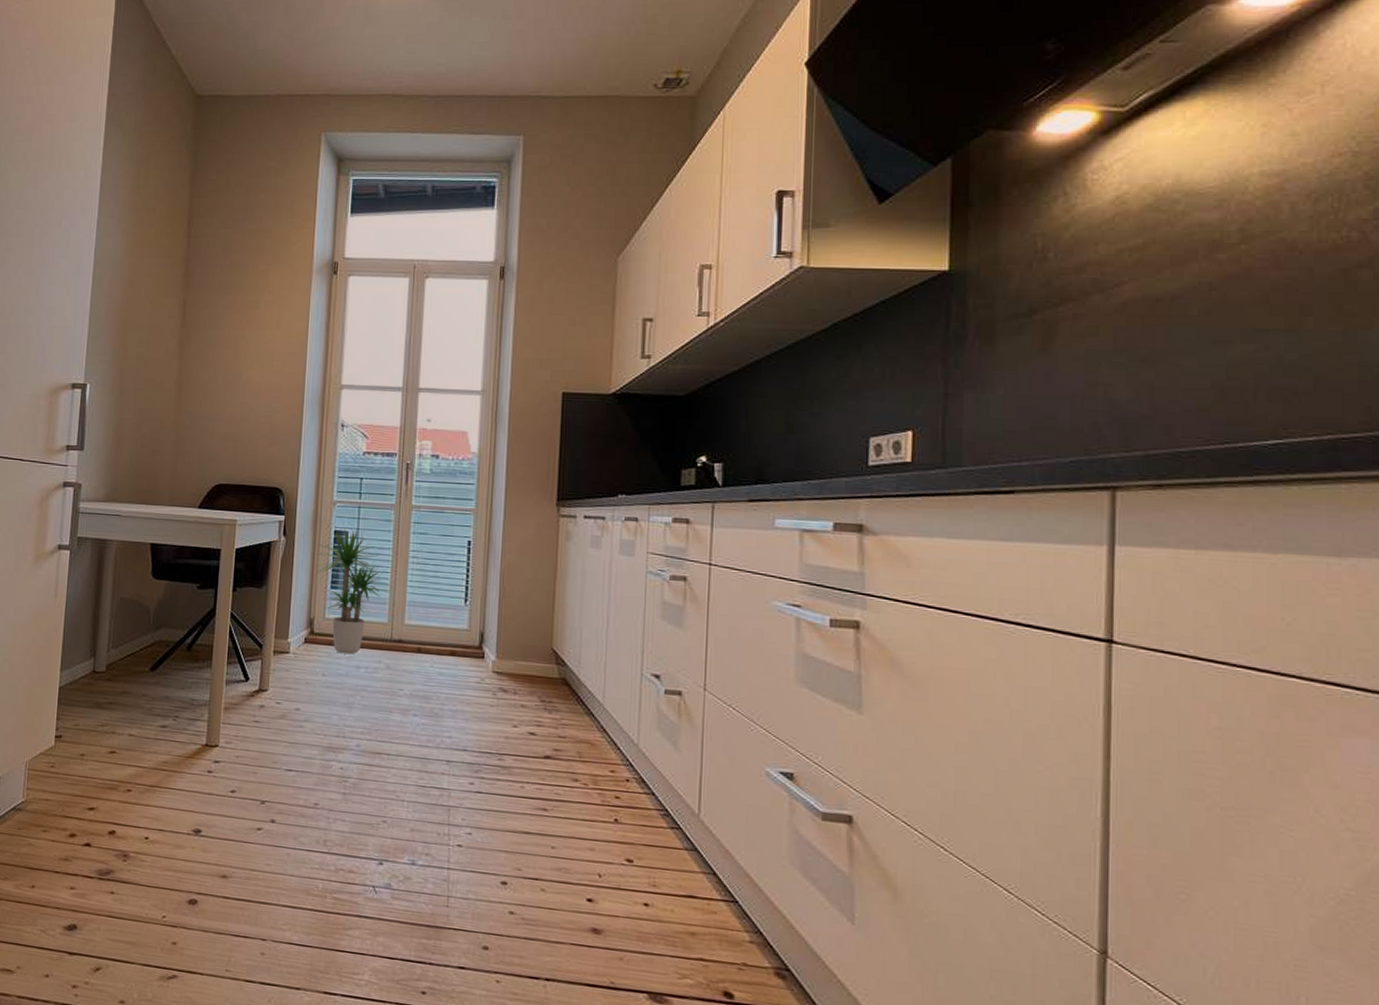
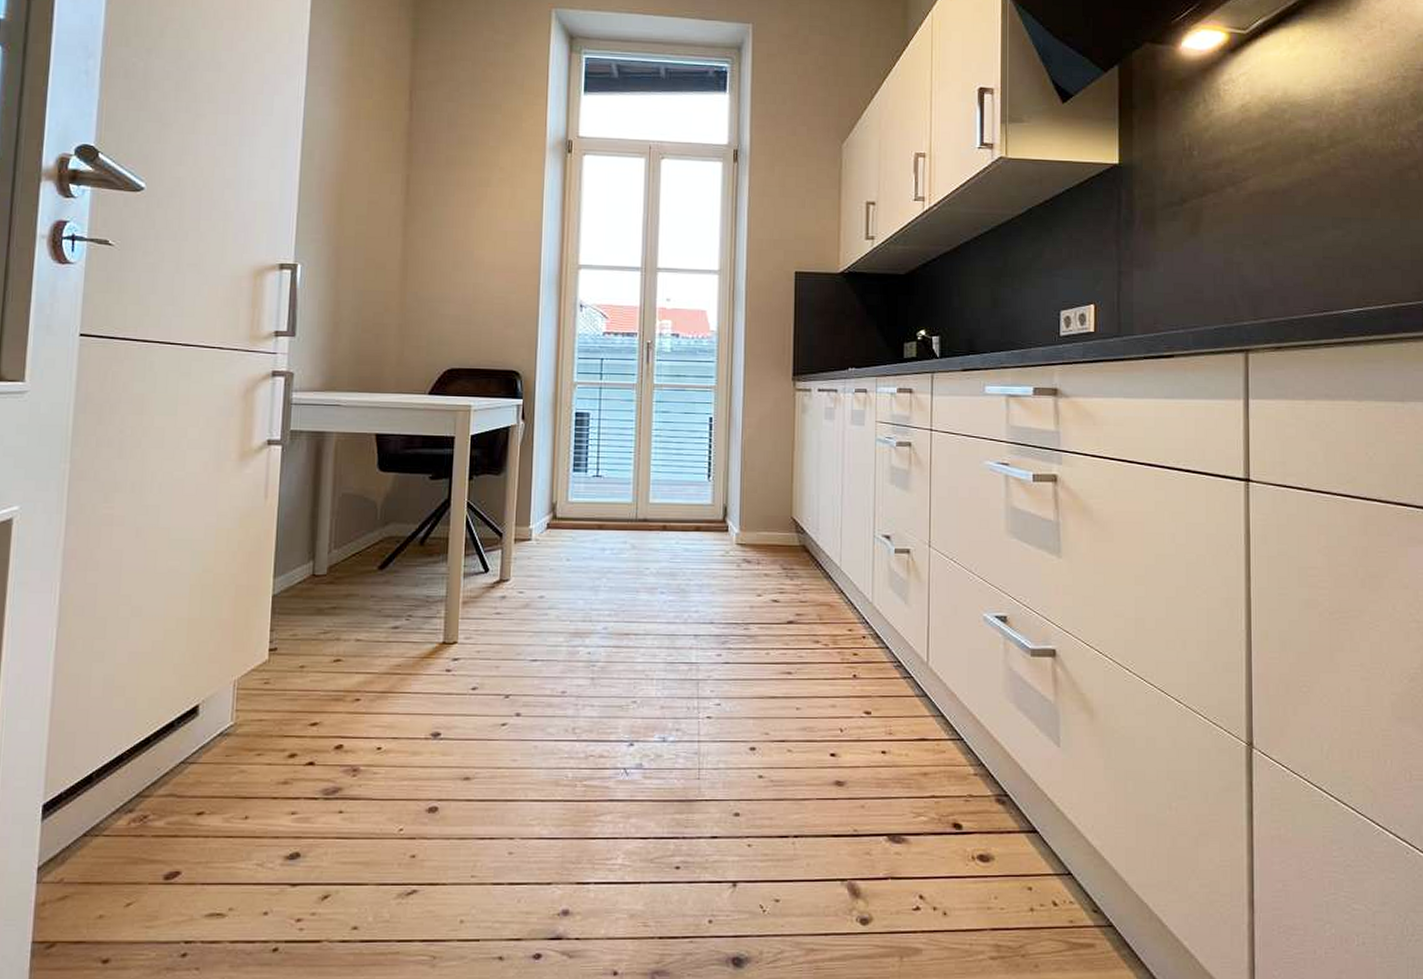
potted plant: present [314,527,391,655] -> none [555,409,634,537]

